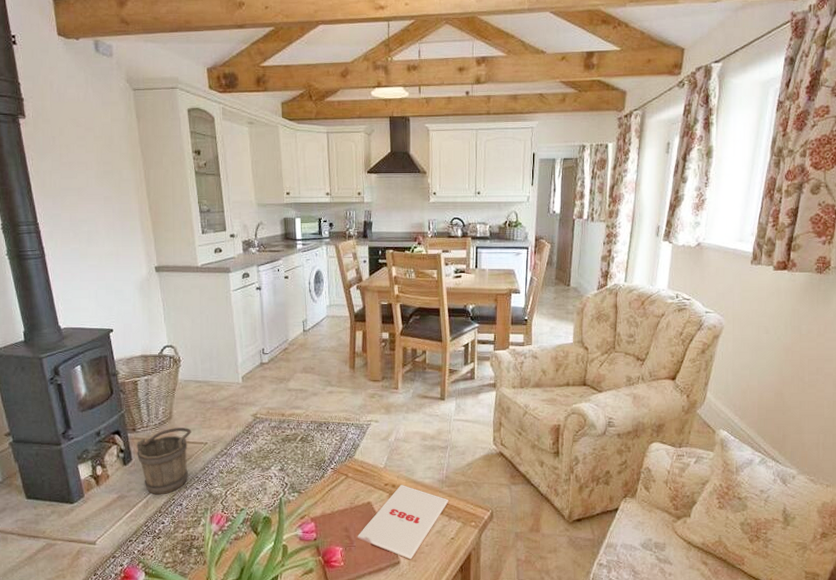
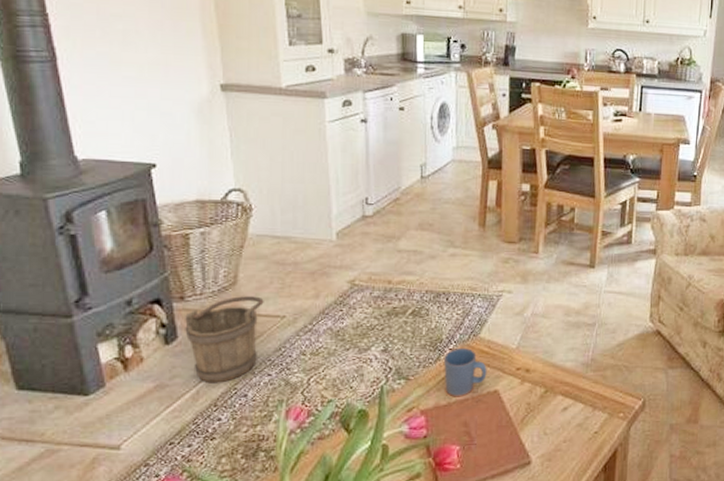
mug: none [327,468,361,508] -> present [444,348,487,397]
magazine: present [357,485,449,560] -> none [478,369,594,459]

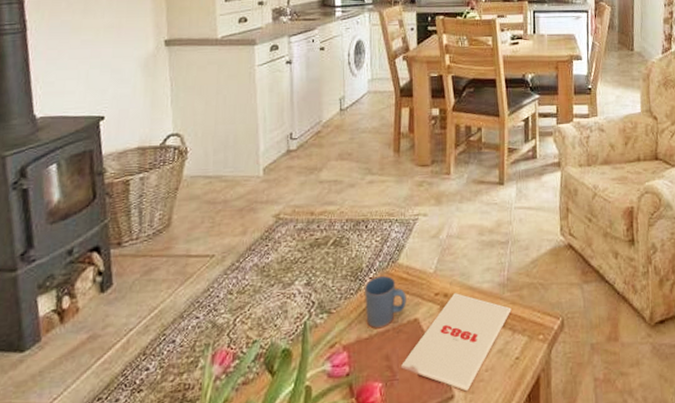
bucket: present [185,296,264,384] -> none [120,237,195,331]
magazine: none [478,369,594,459] -> present [400,293,512,392]

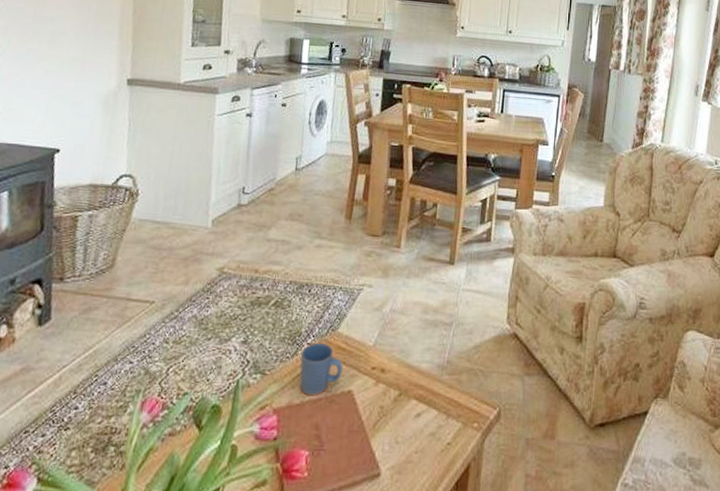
magazine: present [400,293,512,392] -> none [329,369,448,471]

